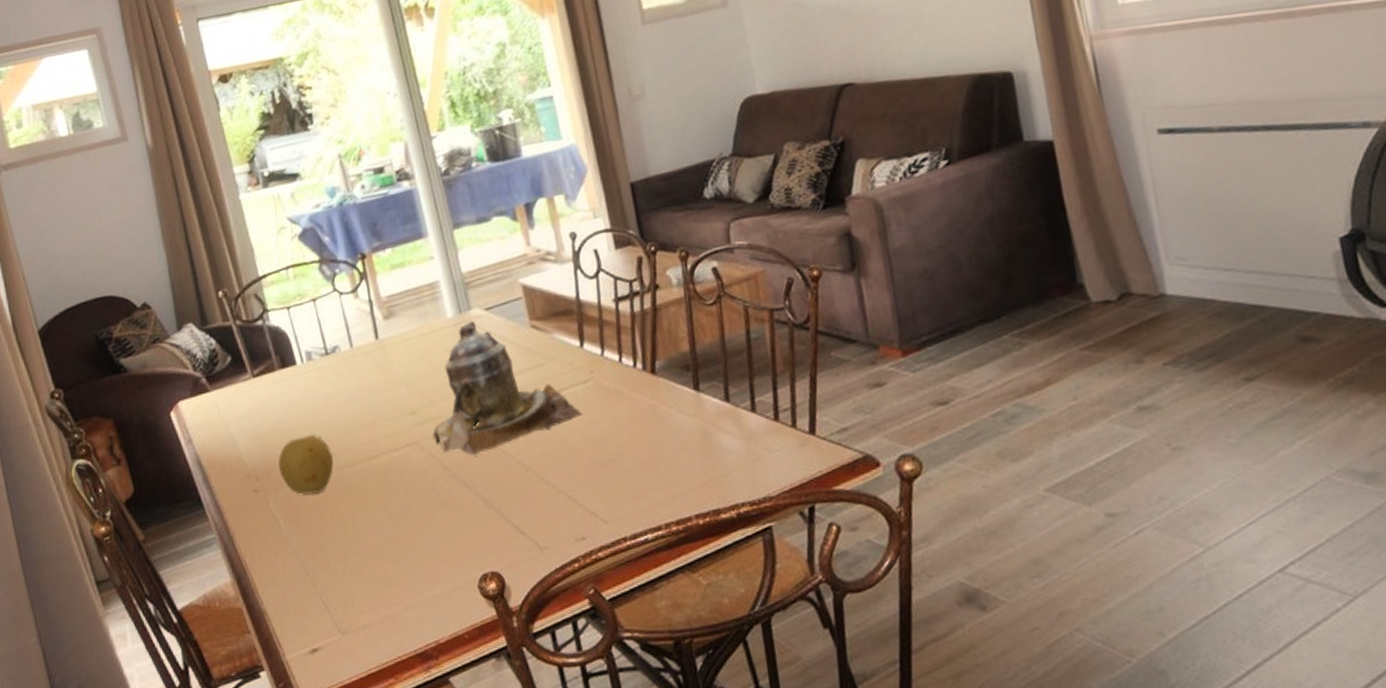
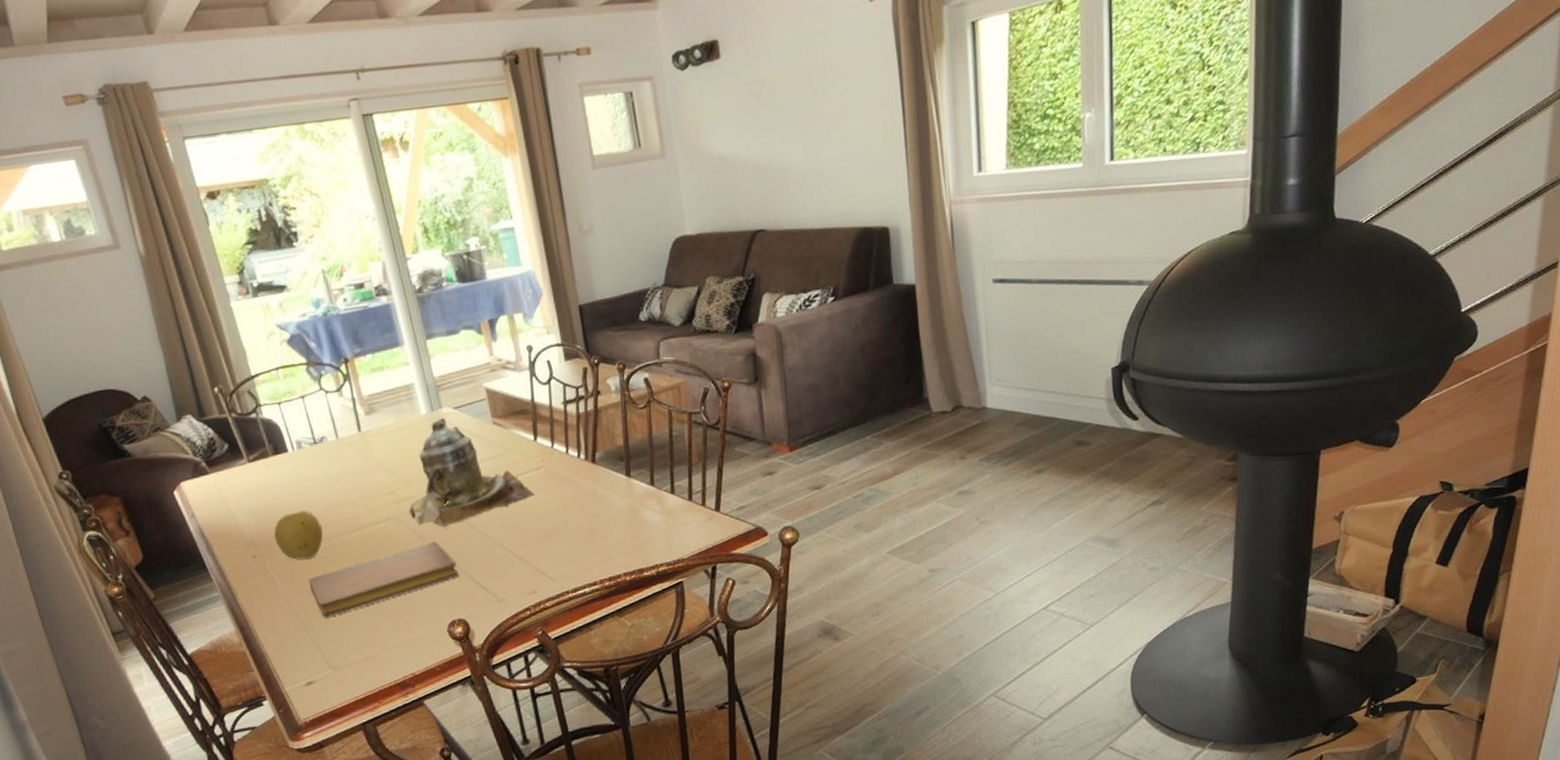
notebook: none [316,473,492,568] -> present [308,541,459,618]

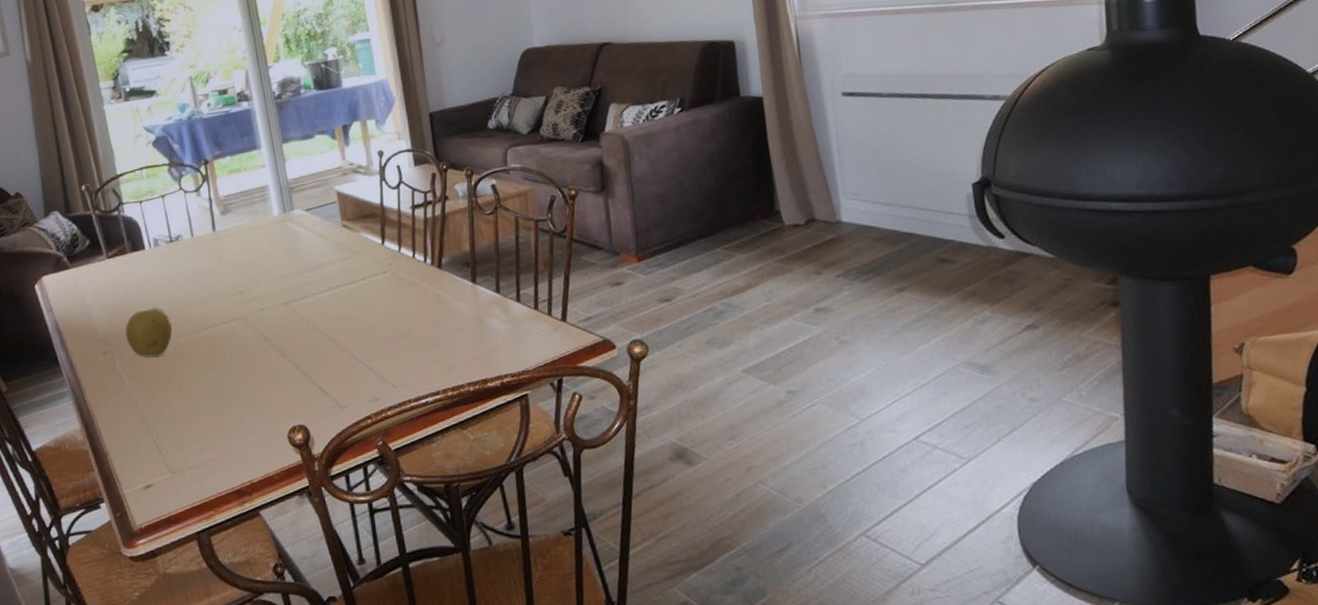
notebook: present [308,541,459,618] -> none [155,343,302,419]
teapot: present [409,417,535,528] -> none [257,219,380,330]

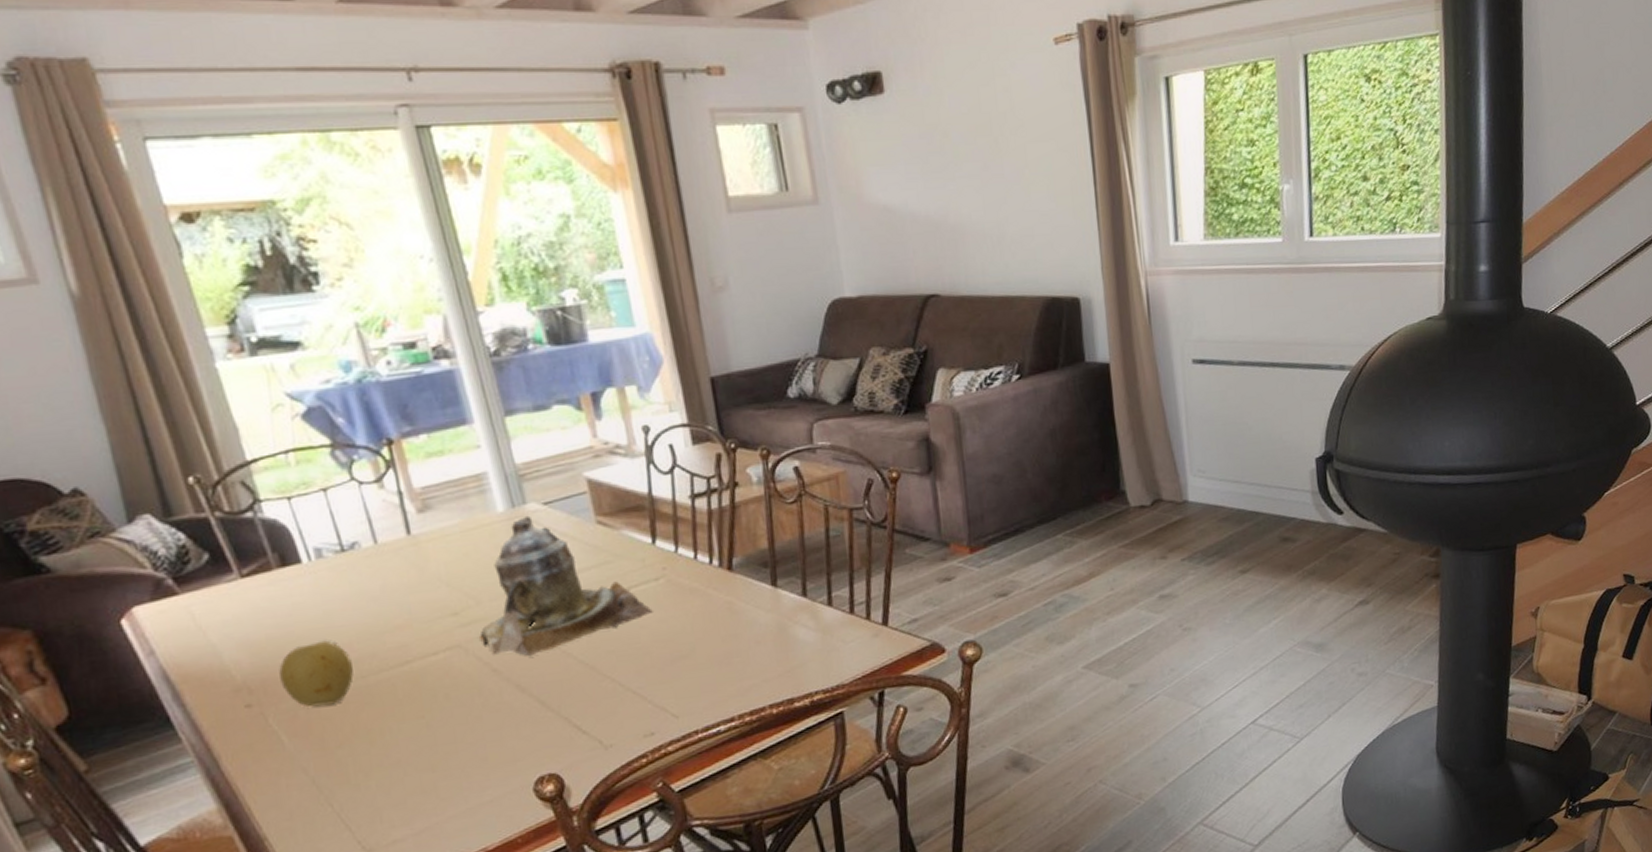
teapot: none [257,219,380,330] -> present [480,515,653,657]

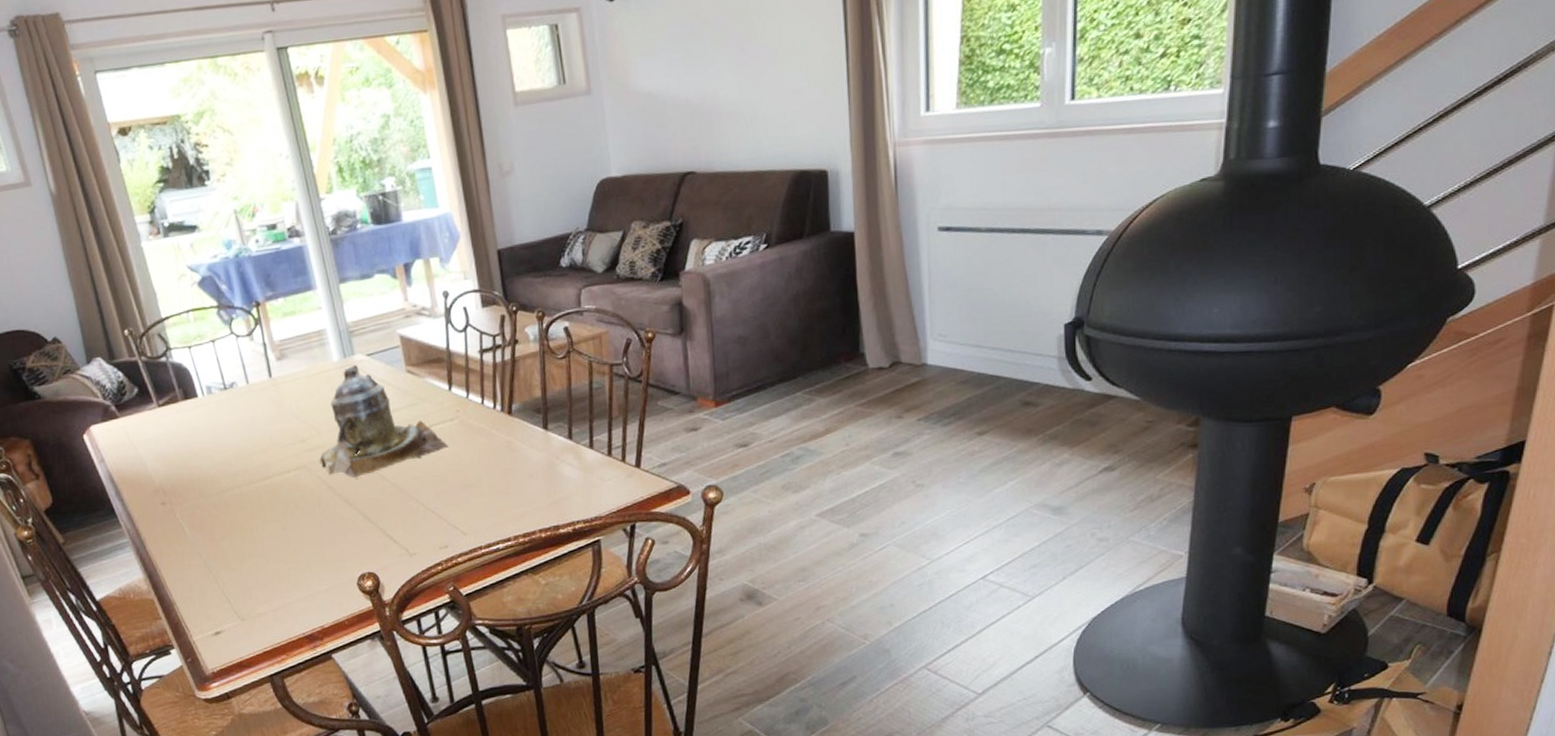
fruit: present [279,640,354,707] -> none [183,457,232,508]

